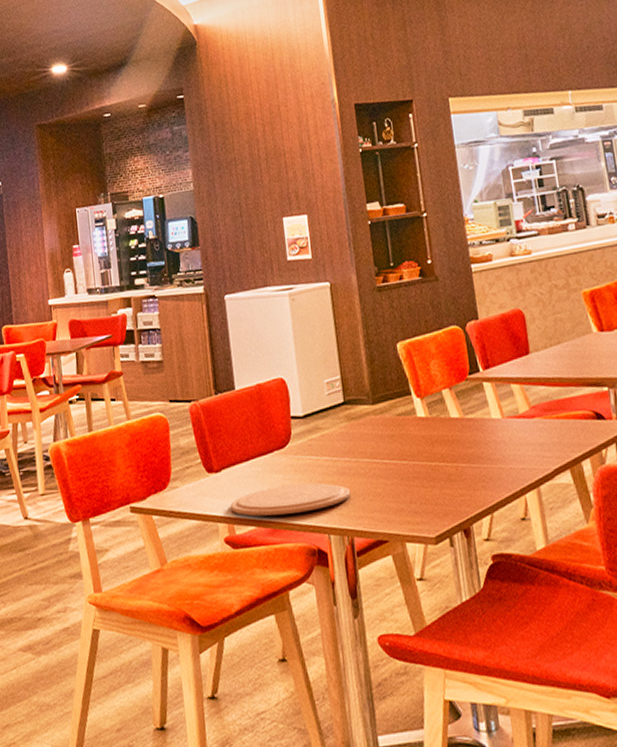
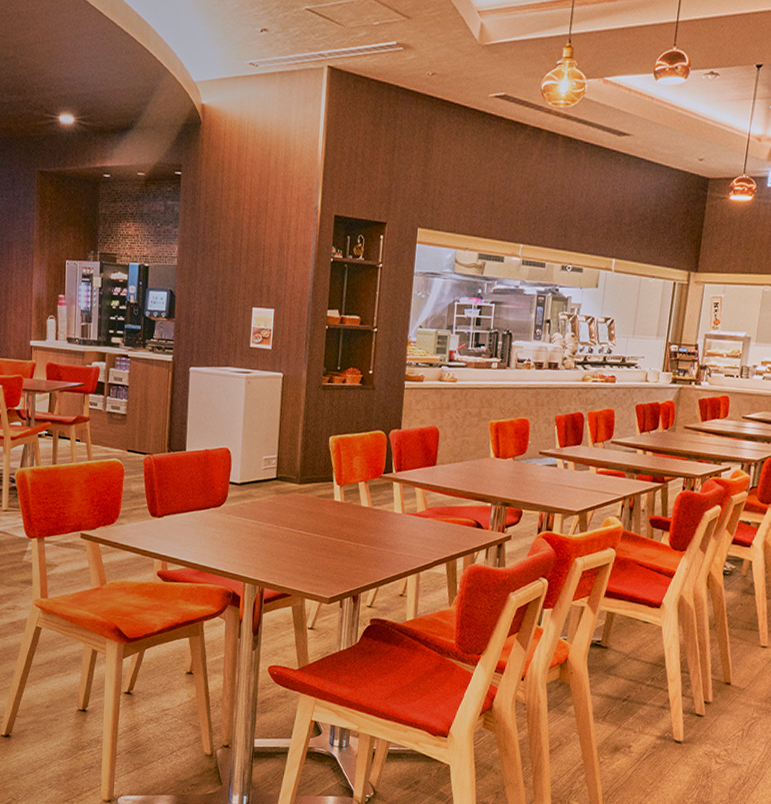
plate: present [230,483,351,517] -> none [167,537,268,562]

